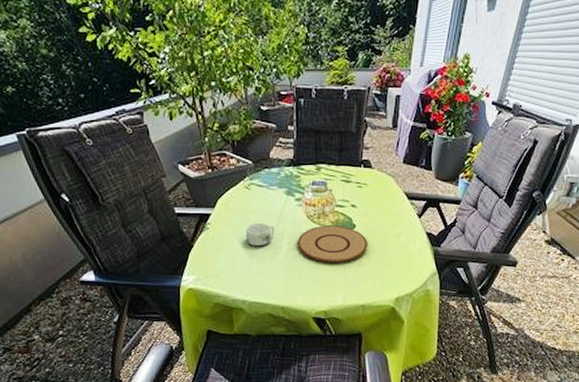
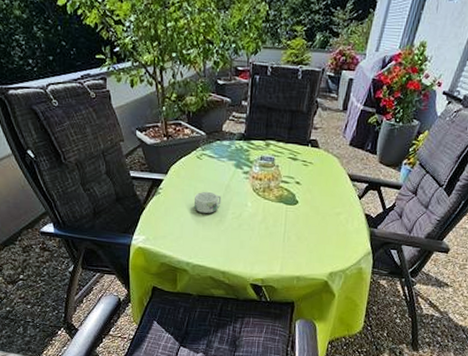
plate: present [297,225,367,263] -> none [241,199,308,235]

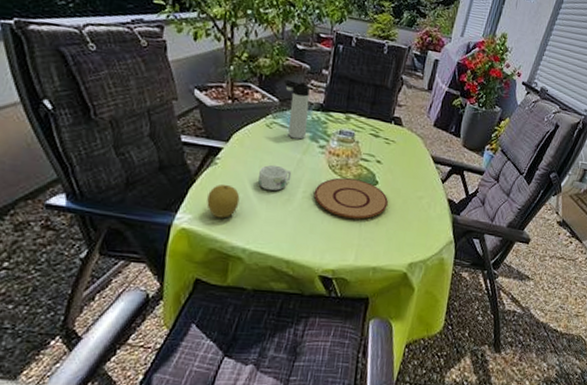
fruit: none [155,210,181,238] -> present [207,184,240,219]
thermos bottle: none [209,114,233,168] -> present [284,80,310,140]
plate: none [241,199,308,235] -> present [313,177,388,220]

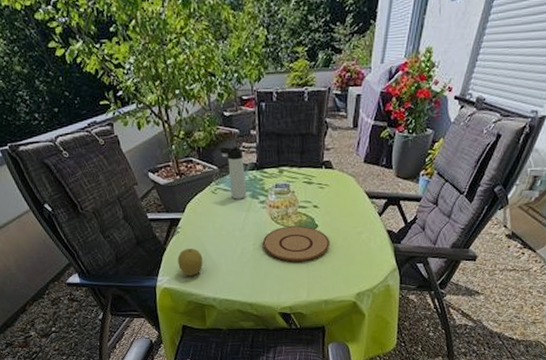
mug: present [258,164,292,191] -> none [214,225,241,247]

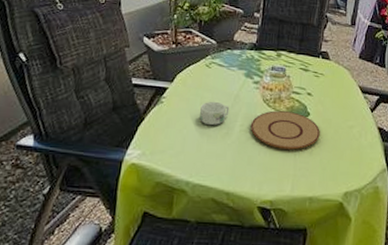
fruit: present [177,248,203,276] -> none [154,120,184,153]
mug: none [214,225,241,247] -> present [199,101,230,125]
thermos bottle: present [219,147,246,200] -> none [221,24,244,77]

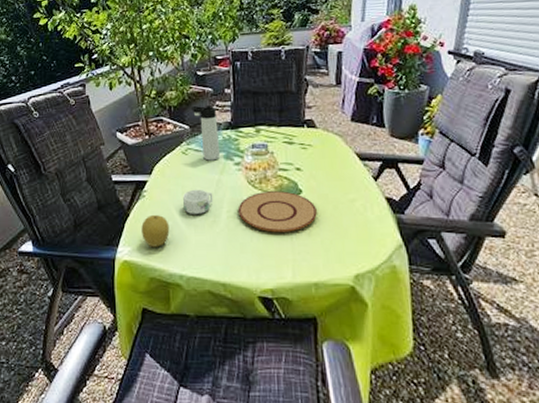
fruit: none [154,120,184,153] -> present [141,214,170,248]
thermos bottle: none [221,24,244,77] -> present [191,105,219,161]

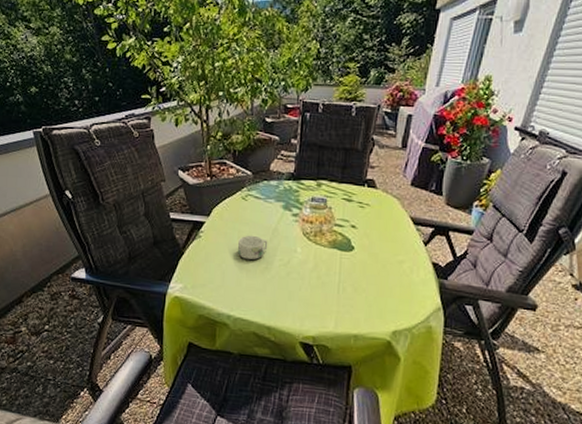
fruit: present [141,214,170,248] -> none [194,255,223,287]
thermos bottle: present [191,105,219,161] -> none [256,153,281,209]
plate: present [237,191,317,233] -> none [290,244,366,286]

